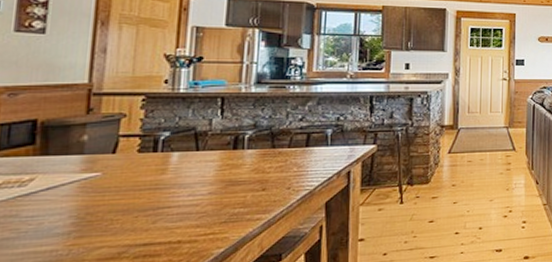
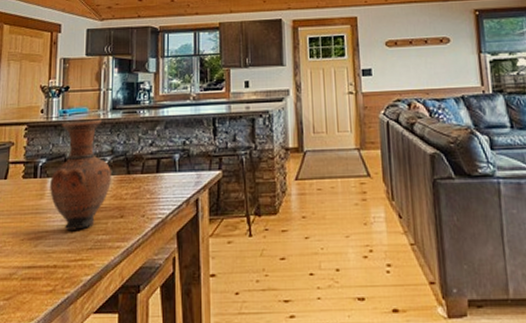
vase: none [173,92,253,207] -> present [49,119,111,232]

